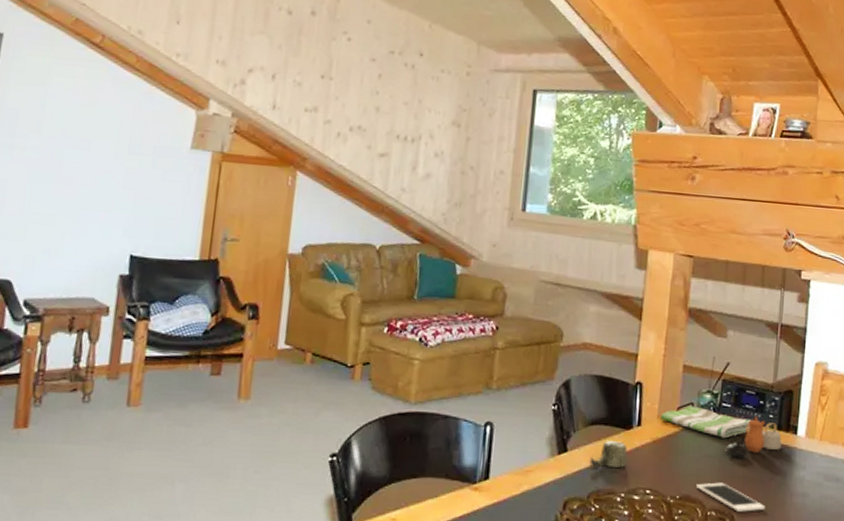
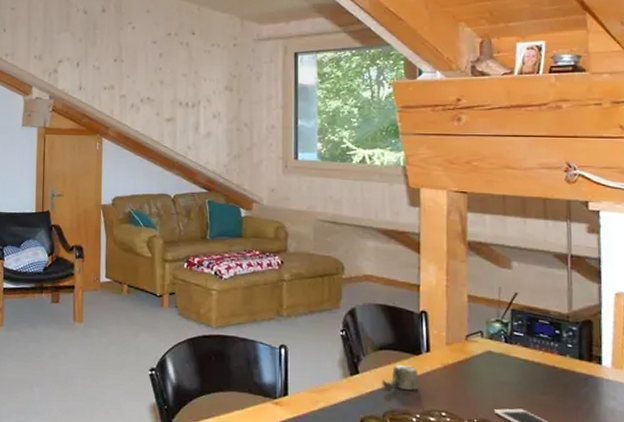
dish towel: present [660,405,752,439] -> none [448,334,549,366]
teapot: present [724,416,782,457] -> none [521,345,585,385]

